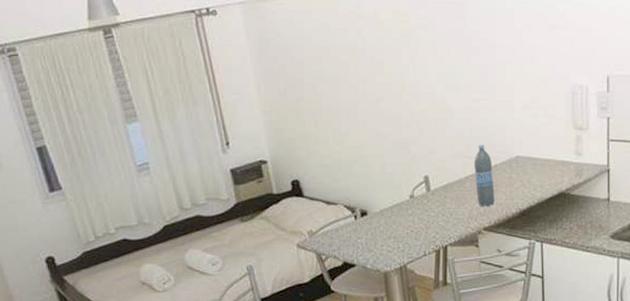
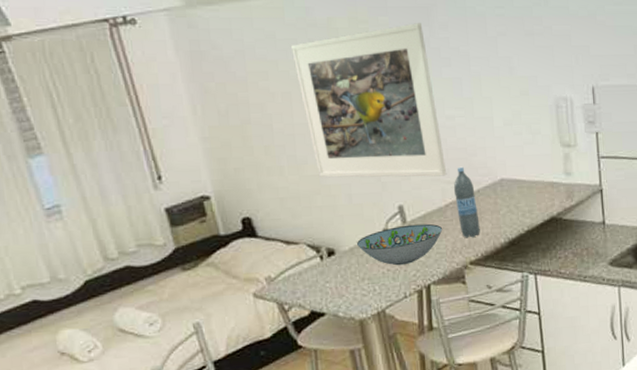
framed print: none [342,16,469,152] -> present [291,23,447,178]
decorative bowl: none [387,192,462,228] -> present [357,223,443,266]

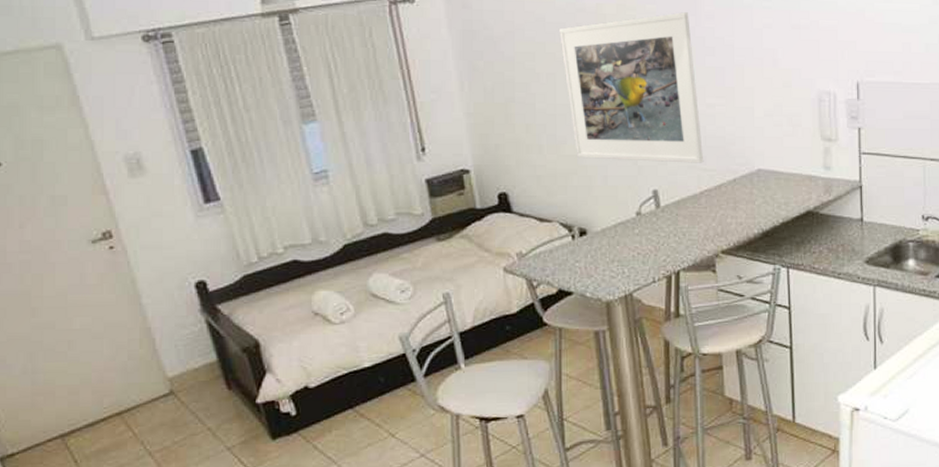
decorative bowl: present [357,223,443,266] -> none [609,209,696,250]
water bottle: present [454,166,480,238] -> none [710,155,734,227]

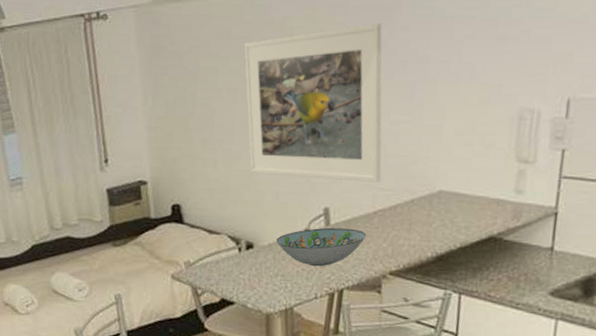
decorative bowl: none [609,209,696,250] -> present [276,227,367,267]

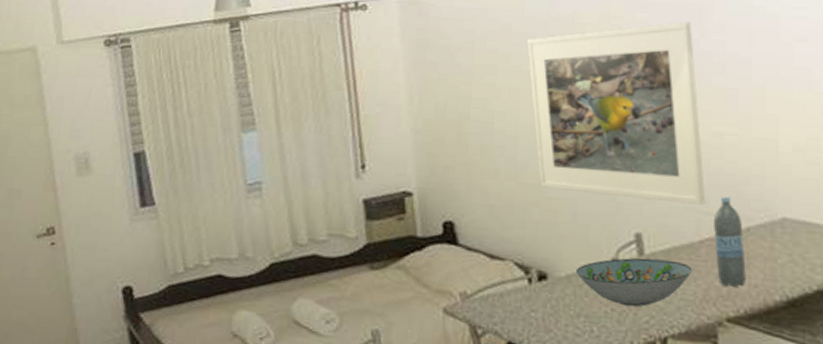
water bottle: none [385,174,409,248] -> present [714,195,746,288]

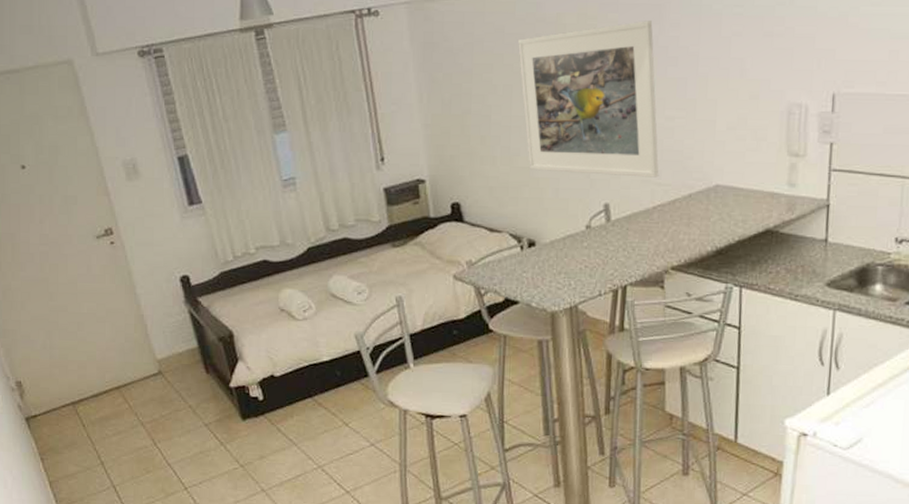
decorative bowl: present [576,258,693,307] -> none [558,223,647,263]
water bottle: present [714,195,746,288] -> none [664,169,687,243]

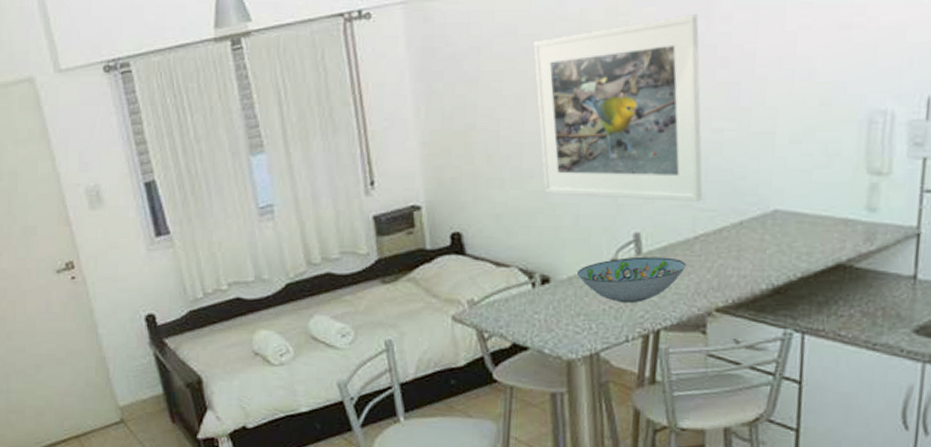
decorative bowl: none [558,223,647,263] -> present [577,256,687,304]

